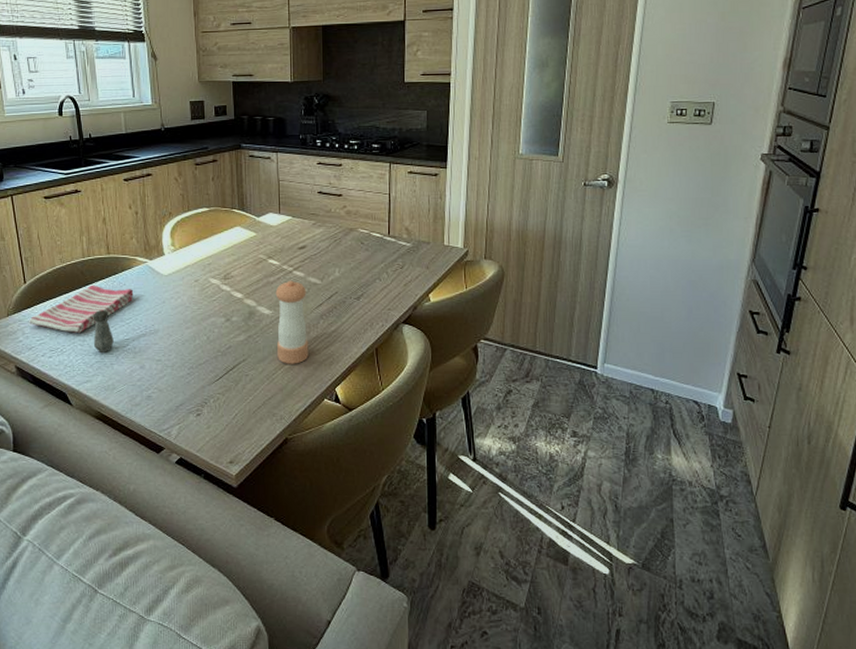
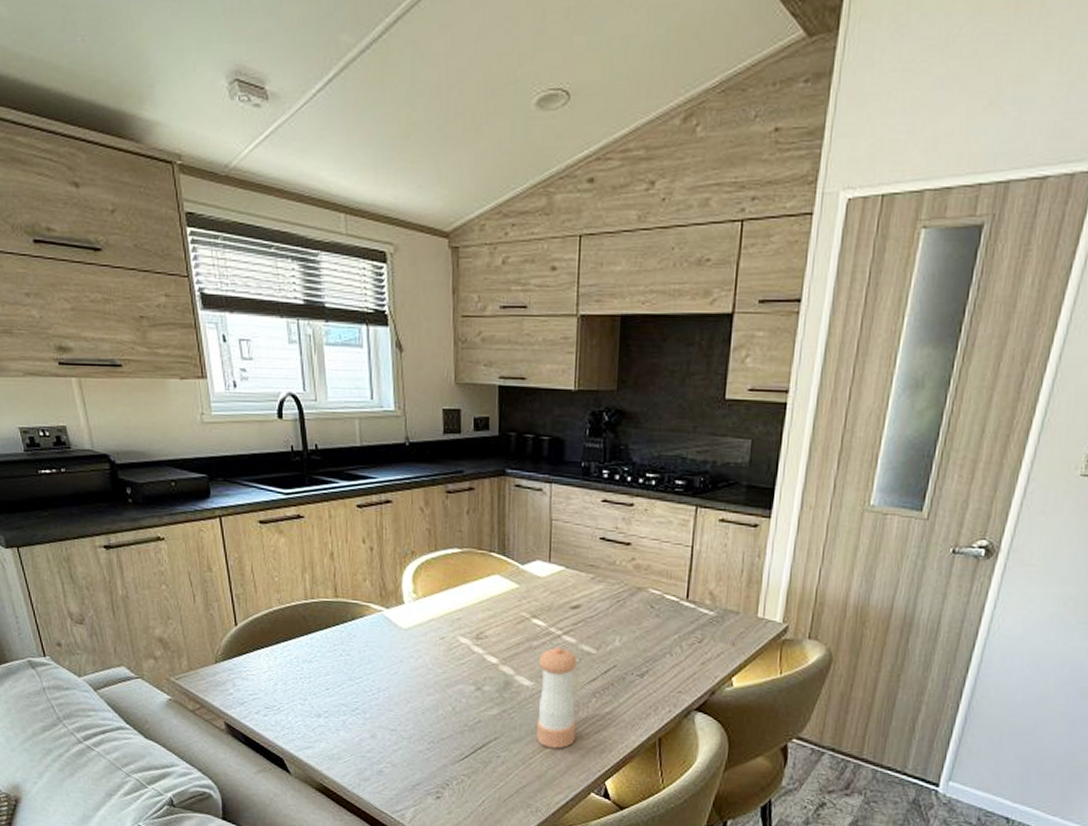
dish towel: present [29,284,134,334] -> none [241,633,366,691]
salt shaker: present [93,310,114,352] -> none [316,665,340,716]

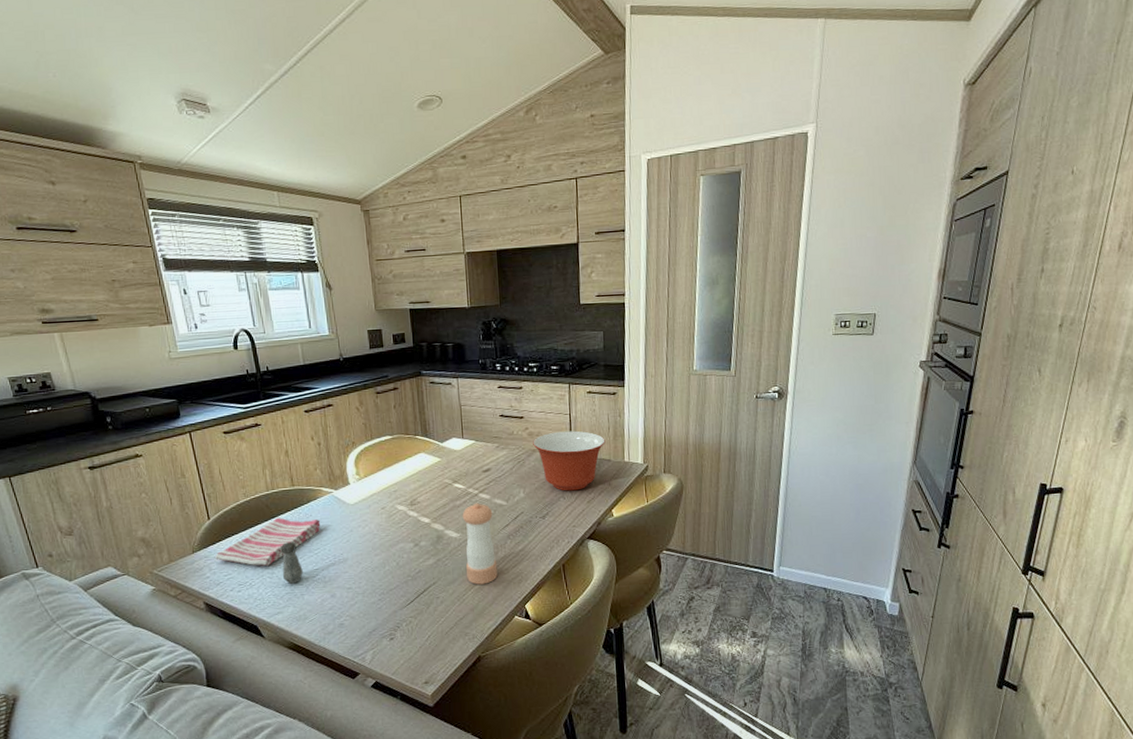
dish towel: none [241,633,366,691] -> present [215,517,321,567]
salt shaker: none [316,665,340,716] -> present [280,542,303,584]
mixing bowl: none [639,567,735,647] -> present [533,430,605,491]

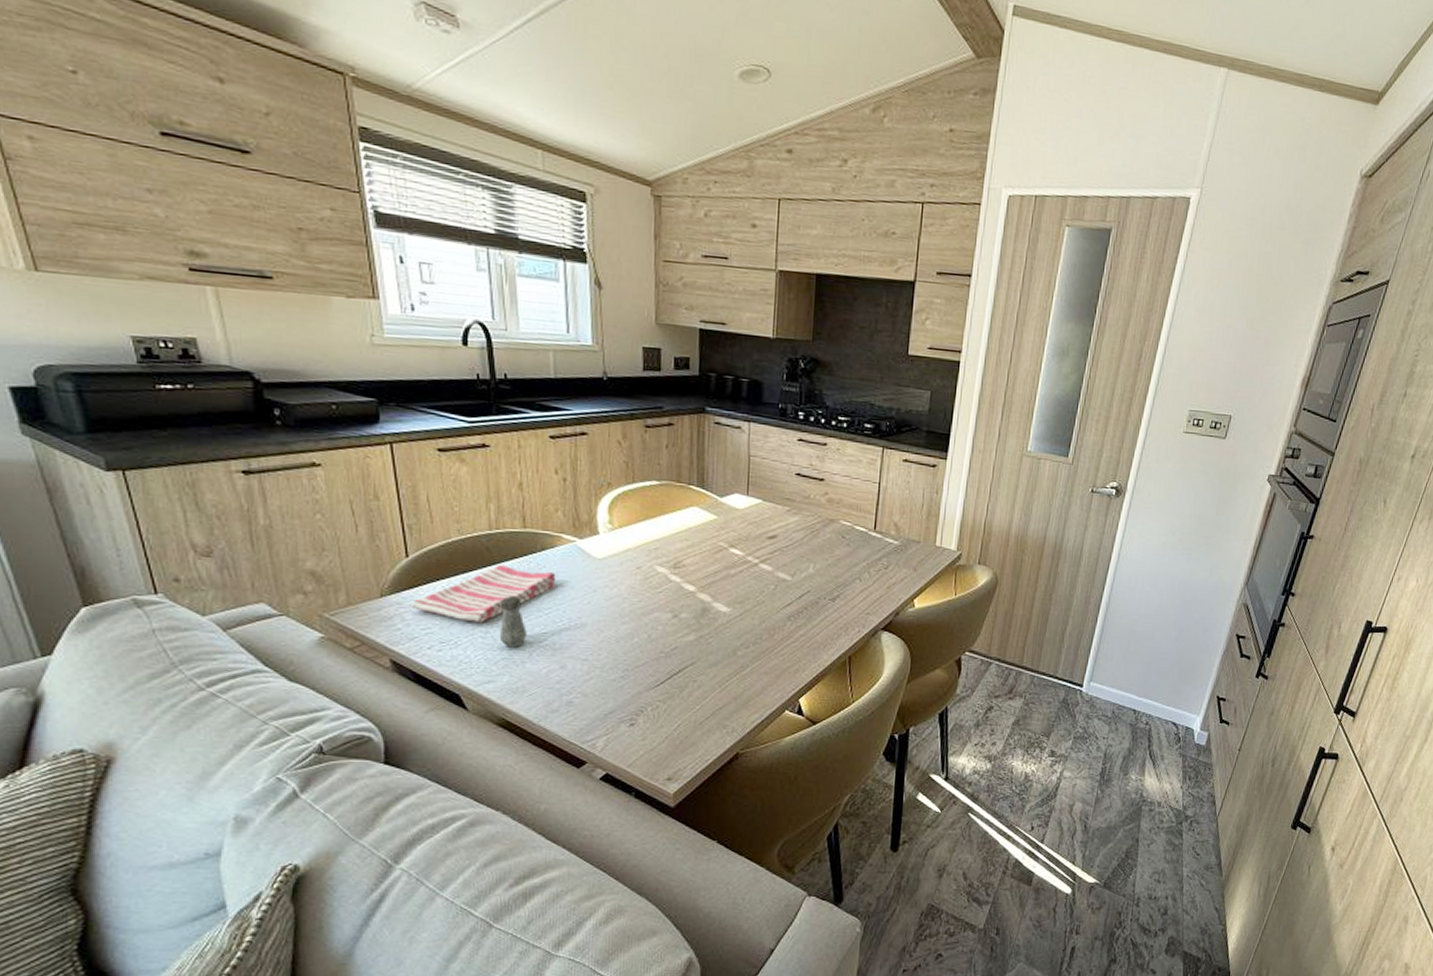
pepper shaker: present [462,503,498,585] -> none [733,574,774,671]
mixing bowl: present [533,430,605,491] -> none [831,501,917,573]

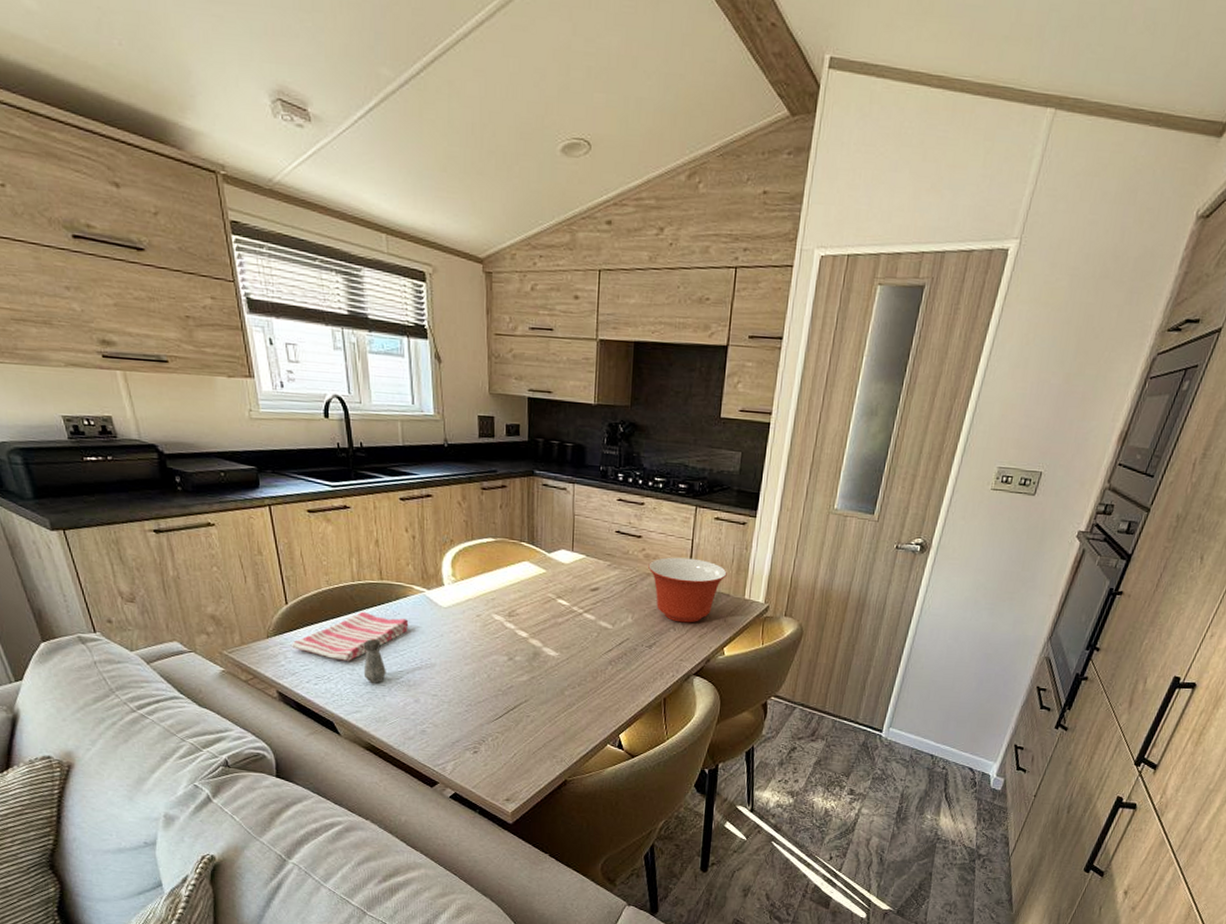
mixing bowl: none [831,501,917,573] -> present [648,557,727,623]

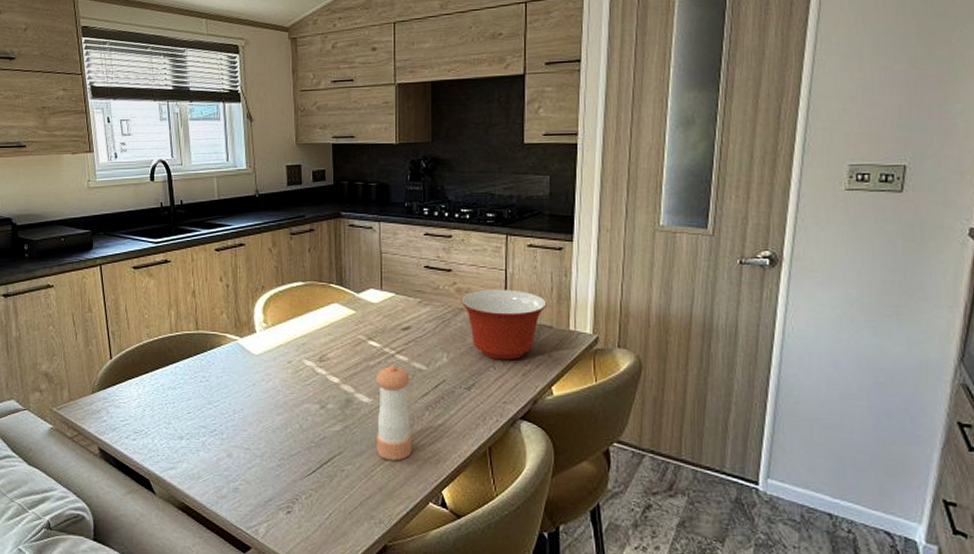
dish towel: present [292,611,409,662] -> none [114,362,223,416]
salt shaker: present [363,639,386,683] -> none [179,391,200,437]
pepper shaker: none [561,622,596,709] -> present [375,365,412,461]

